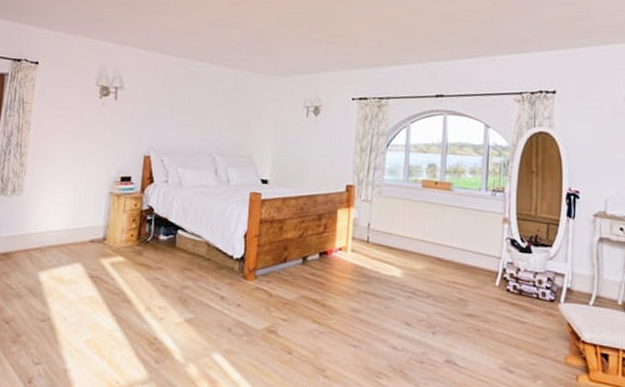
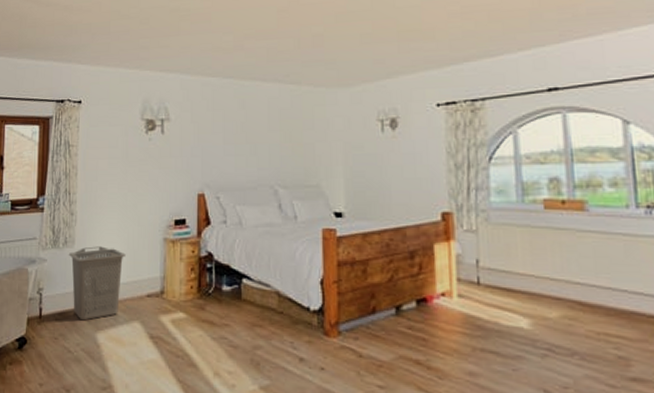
laundry basket: none [15,195,72,261] -> present [68,246,126,321]

